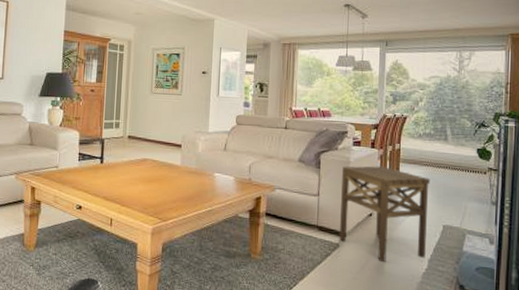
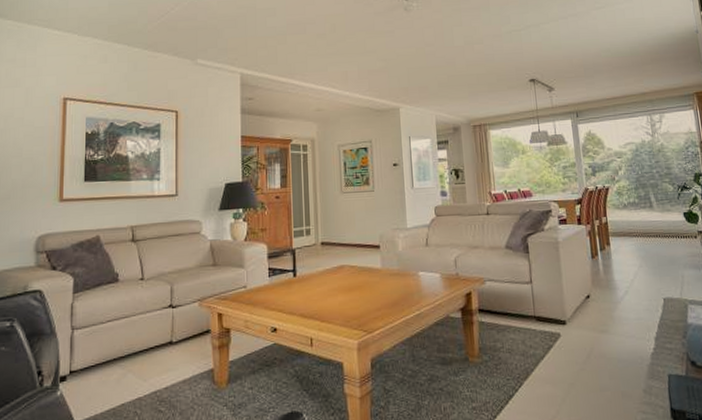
side table: present [340,166,431,263] -> none [552,243,651,348]

